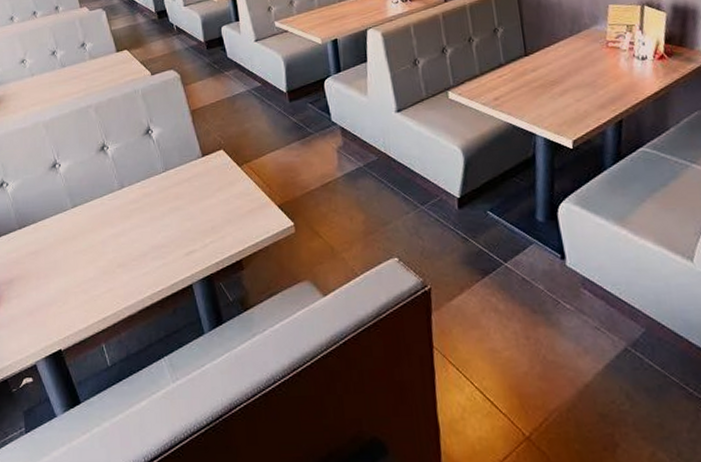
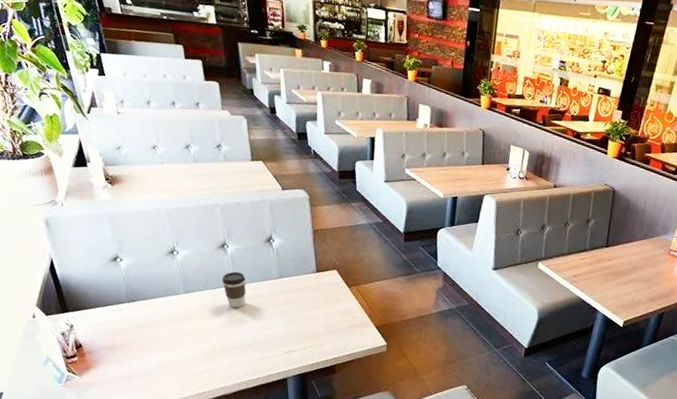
coffee cup: none [107,173,136,214] -> present [221,271,246,308]

